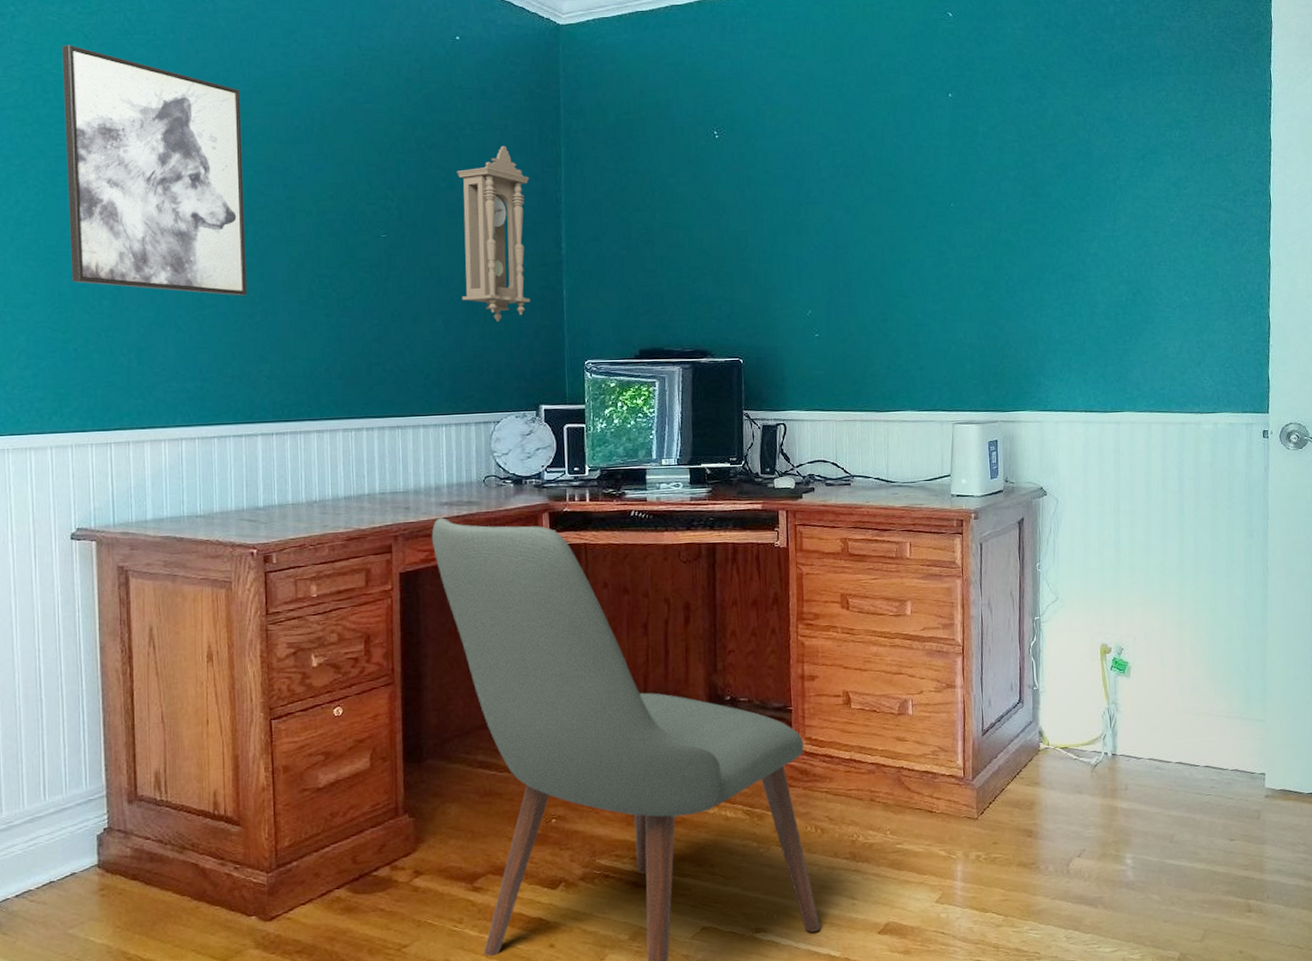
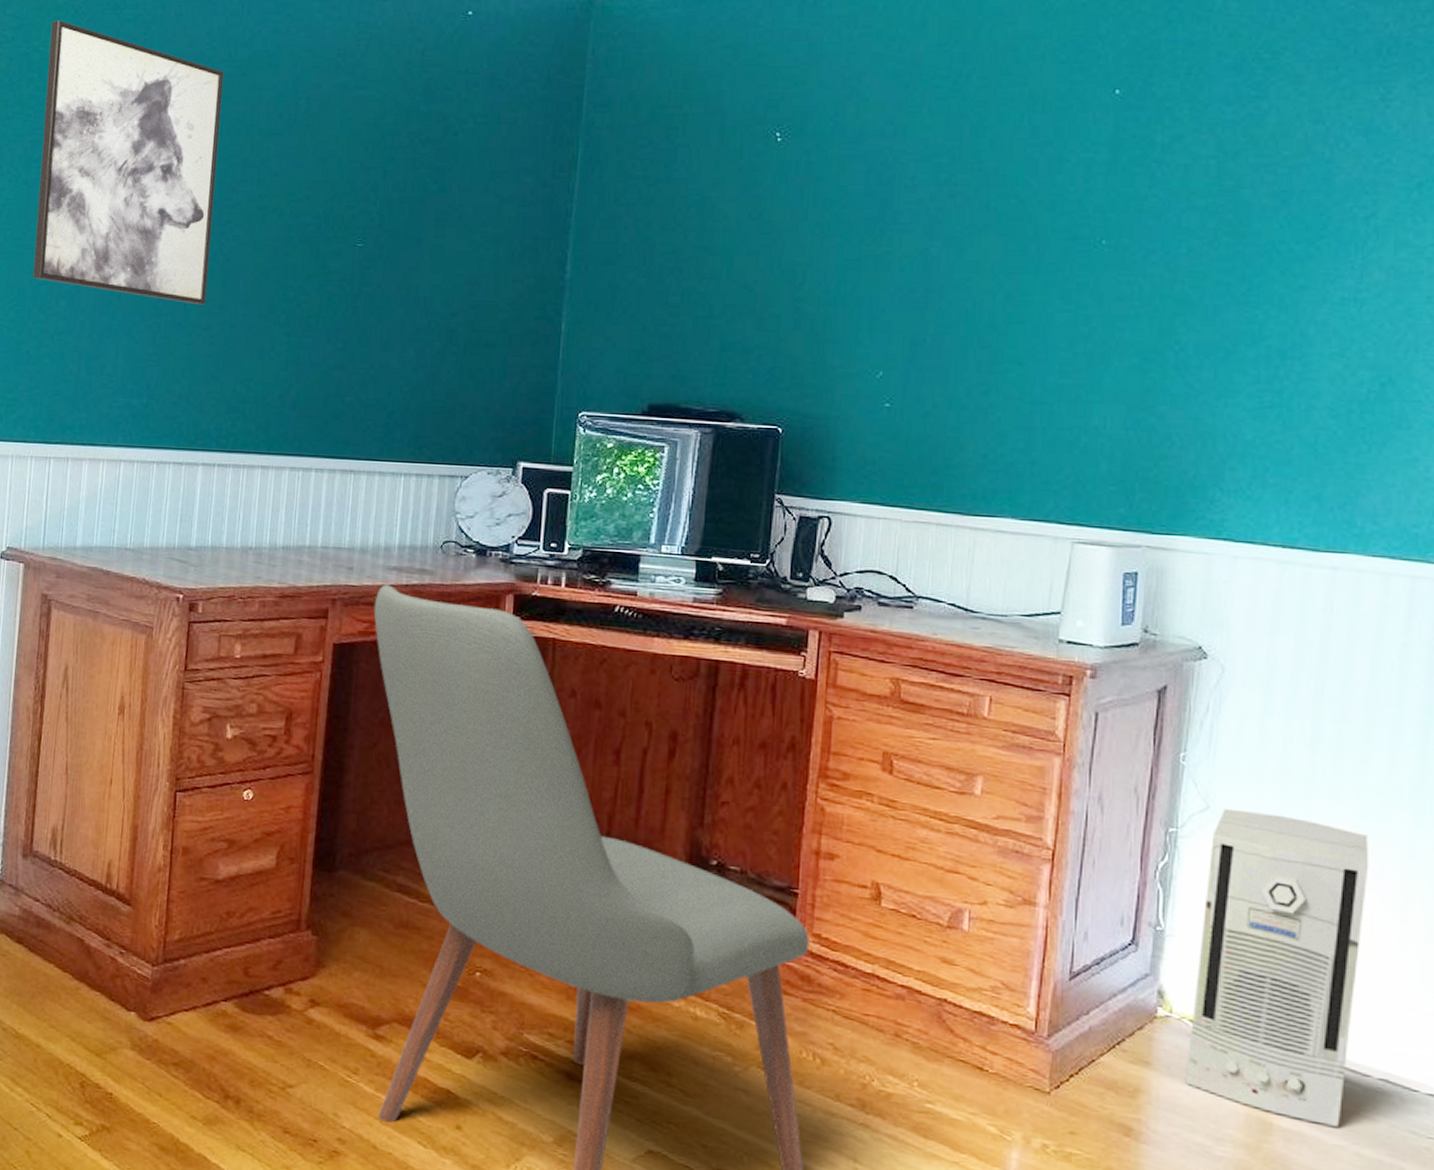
pendulum clock: present [457,146,530,322] -> none [440,143,537,356]
air purifier: none [1061,596,1157,801] -> present [1185,808,1370,1127]

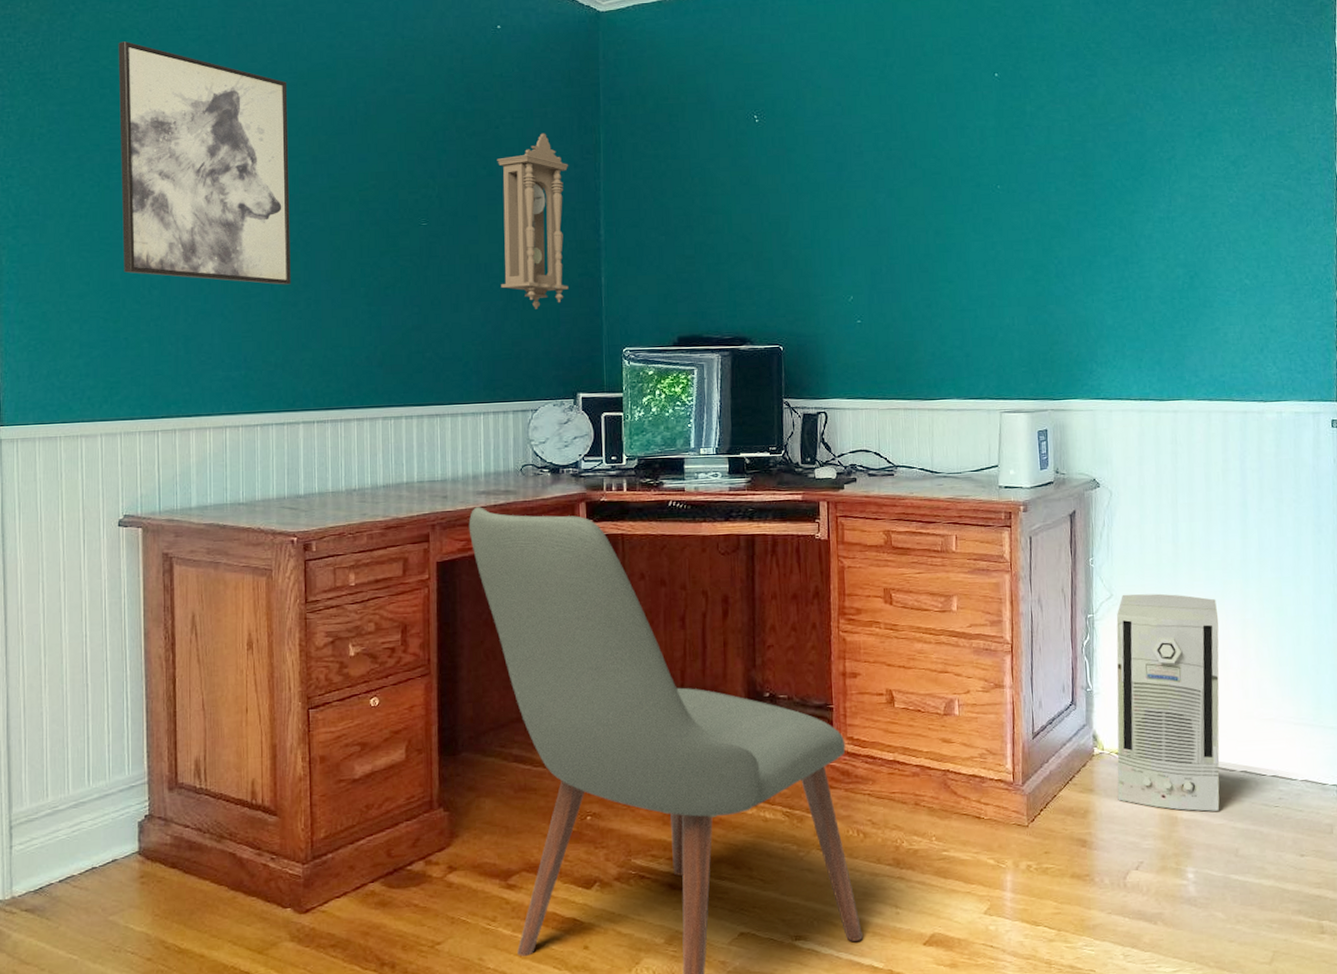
pendulum clock: none [440,143,537,356] -> present [497,133,569,309]

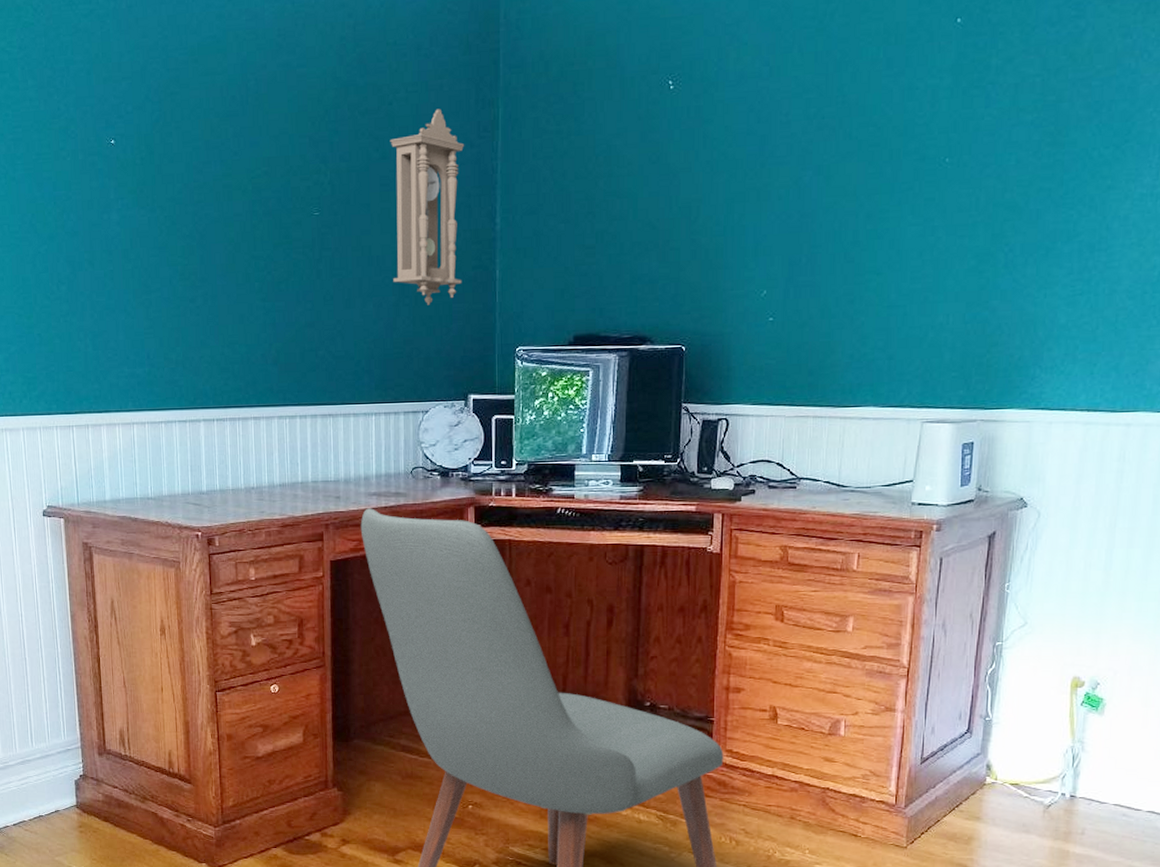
wall art: present [118,41,291,285] -> none [14,20,188,280]
air purifier: present [1116,593,1220,812] -> none [1006,623,1147,848]

